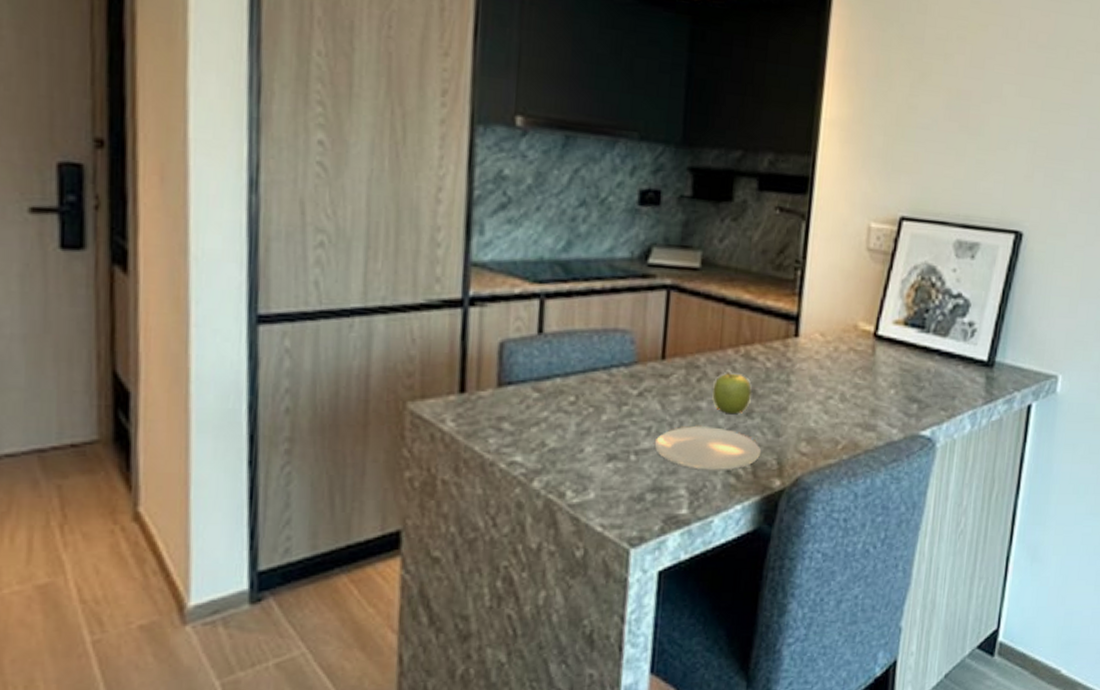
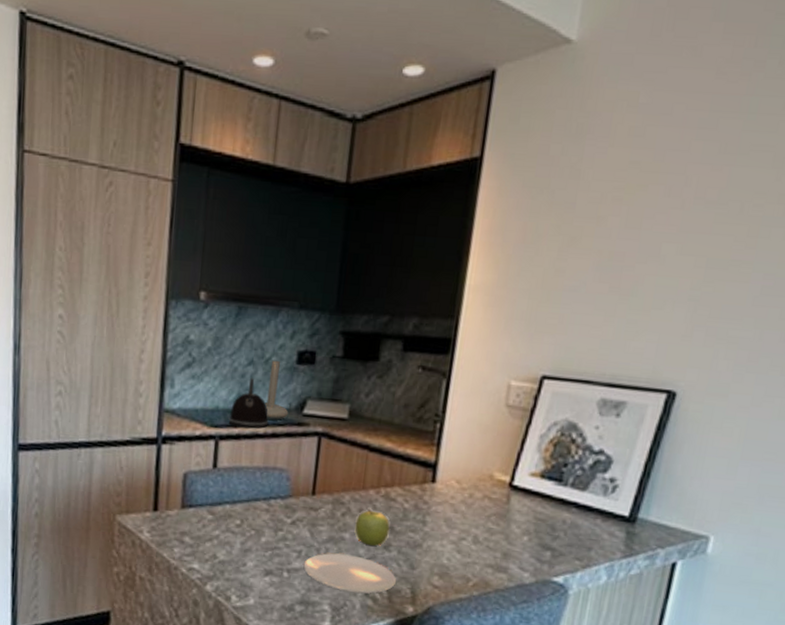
kettle: none [556,221,607,284] -> present [228,377,269,429]
paper towel holder: none [601,200,631,273] -> present [264,360,289,421]

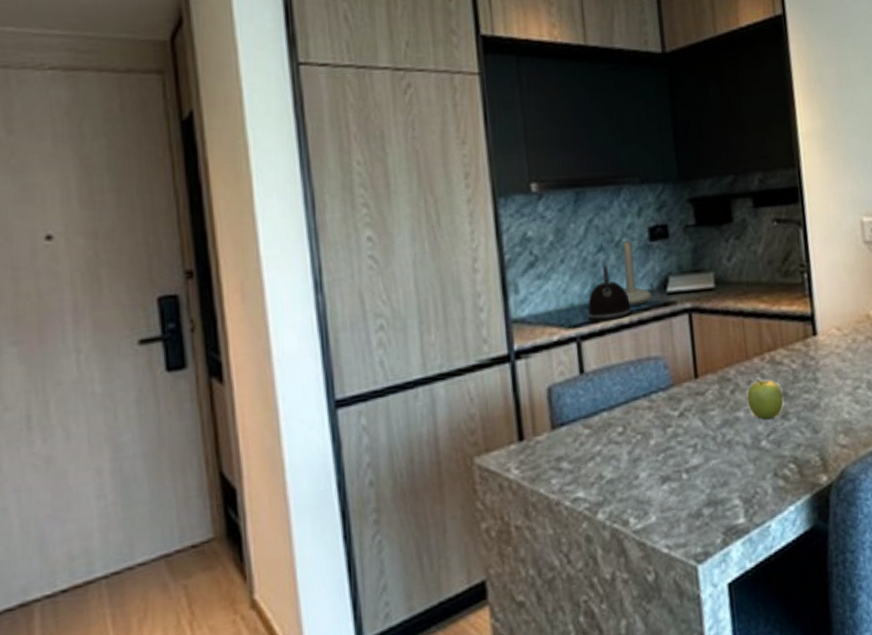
plate: present [303,553,397,594] -> none [702,434,804,479]

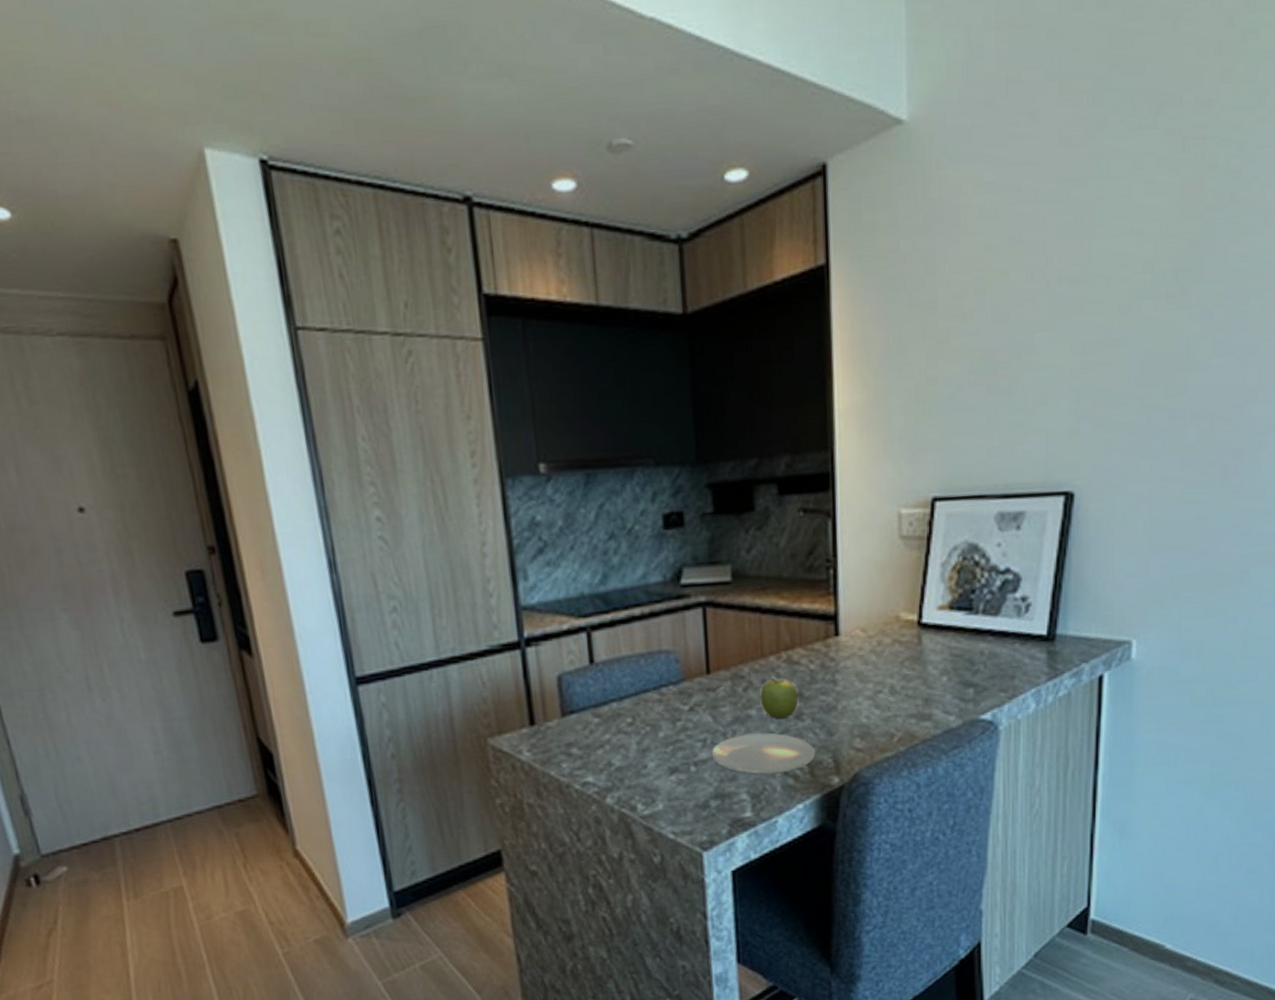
kettle: present [587,264,632,323] -> none [597,552,644,613]
paper towel holder: present [622,241,652,308] -> none [634,528,665,599]
plate: none [702,434,804,479] -> present [711,732,816,775]

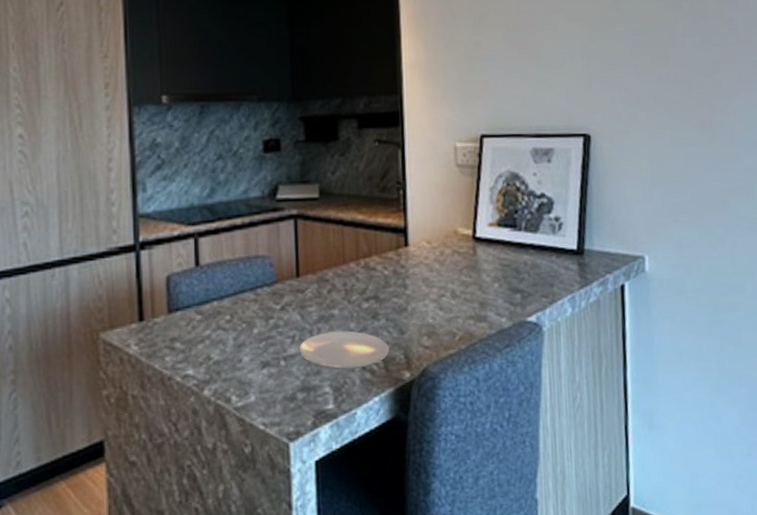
fruit: present [760,678,799,719] -> none [342,282,375,319]

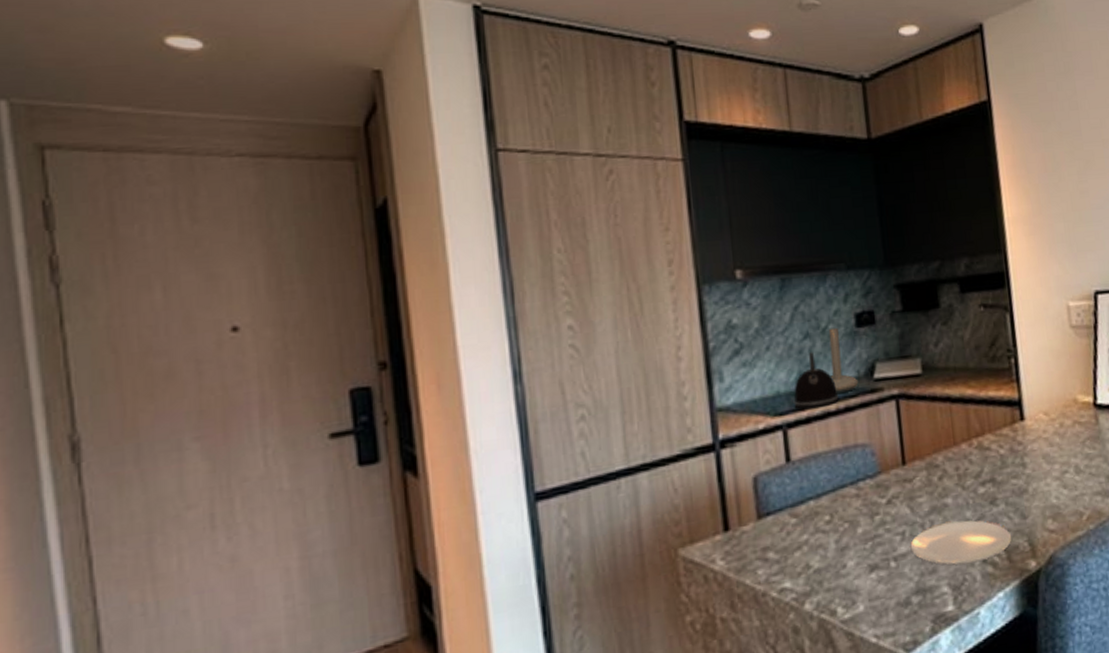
kettle: none [205,171,245,222] -> present [793,351,839,410]
paper towel holder: none [238,151,263,211] -> present [828,327,859,395]

